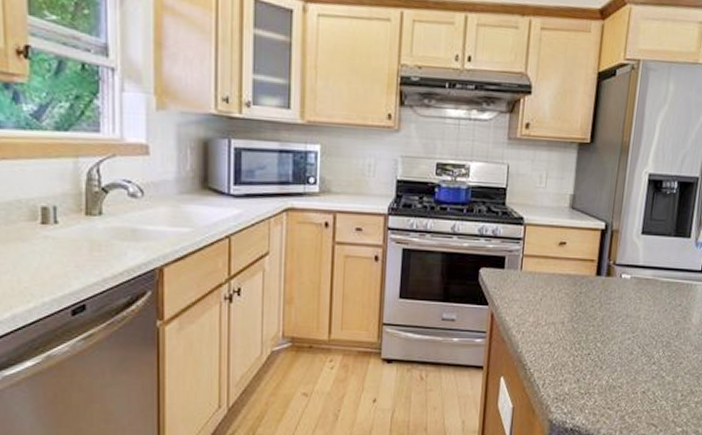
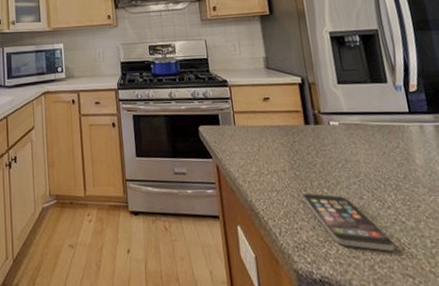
smartphone: none [574,347,649,403] -> present [302,194,395,251]

